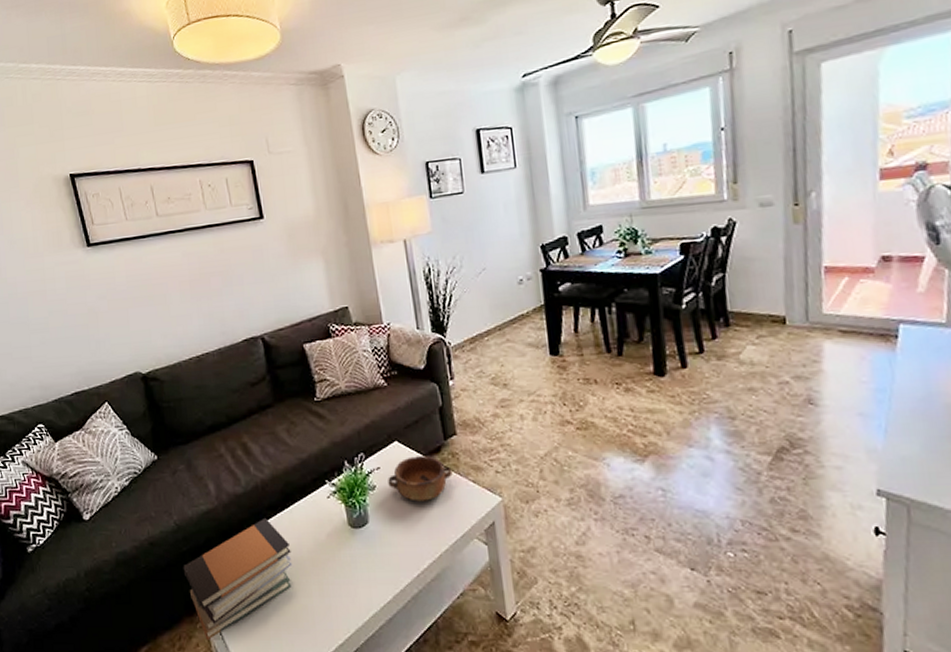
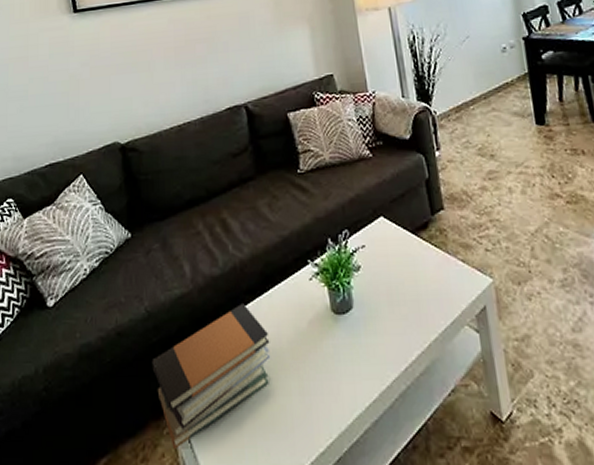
bowl: present [388,456,453,502] -> none [373,232,441,284]

